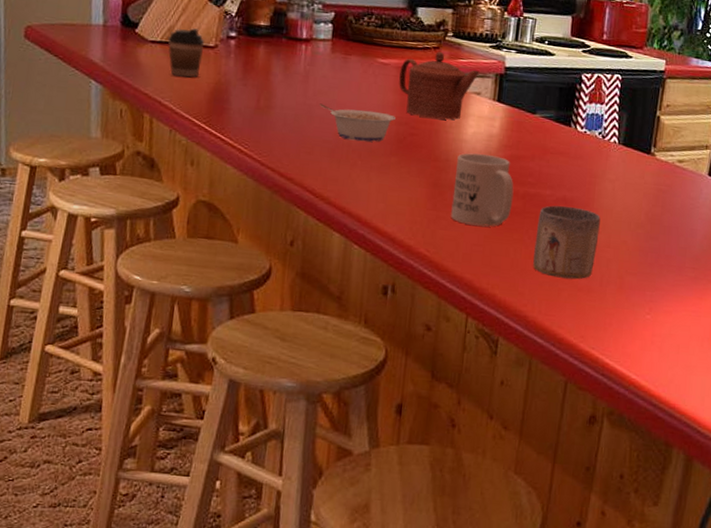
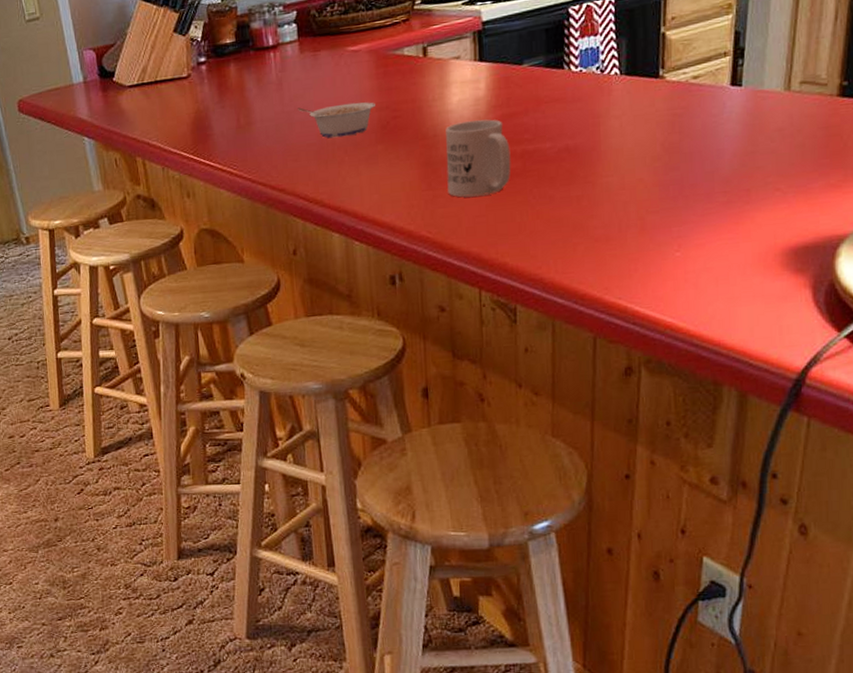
coffee cup: present [167,28,205,78] -> none [143,63,179,115]
teapot: present [399,51,479,120] -> none [372,22,455,98]
mug: present [533,205,600,280] -> none [541,154,611,233]

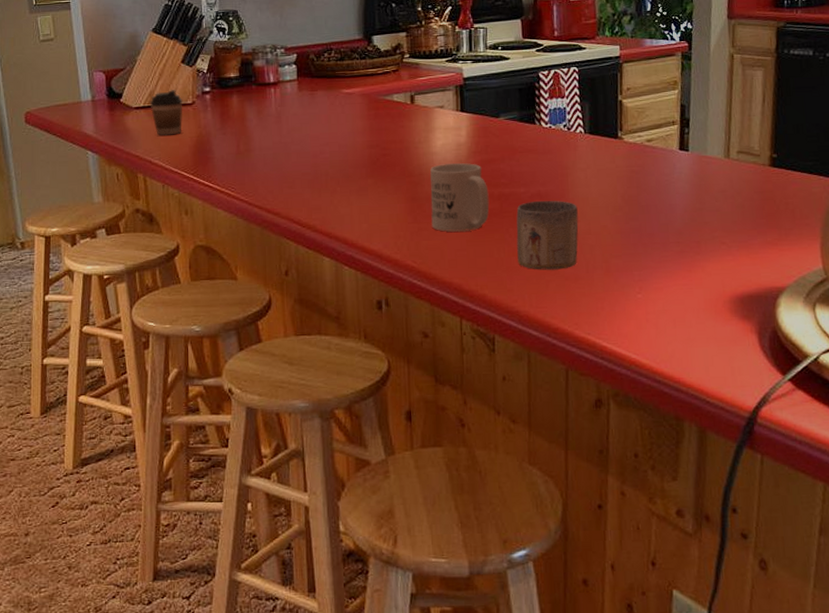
coffee cup: none [143,63,179,115] -> present [150,90,183,136]
legume: present [298,102,375,138] -> none [295,139,366,170]
mug: none [541,154,611,233] -> present [516,200,579,270]

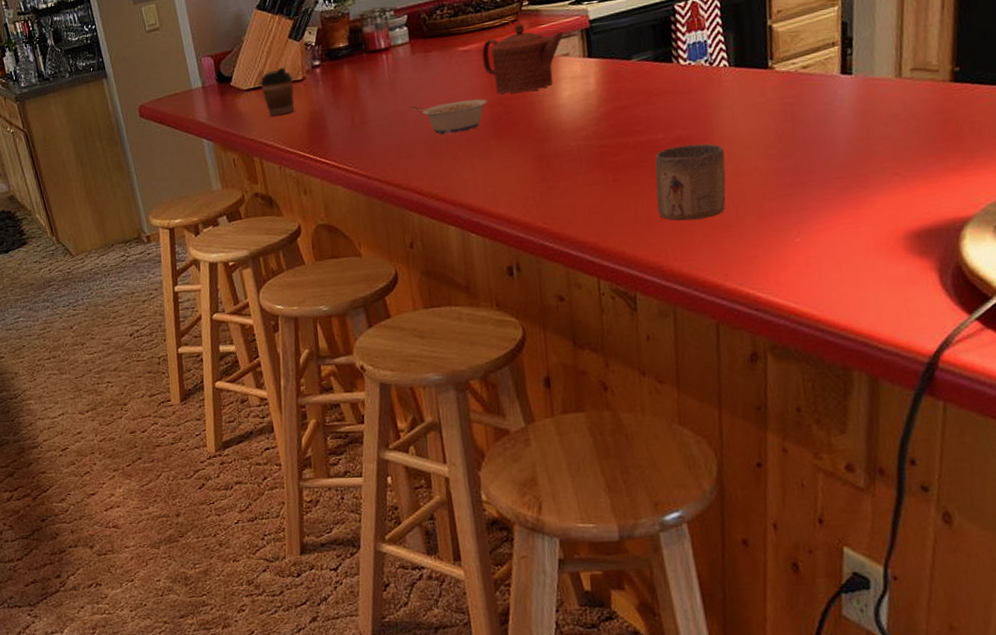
legume: none [295,139,366,170] -> present [411,99,487,135]
teapot: none [364,73,440,137] -> present [482,22,563,94]
mug: present [430,163,490,232] -> none [557,112,625,189]

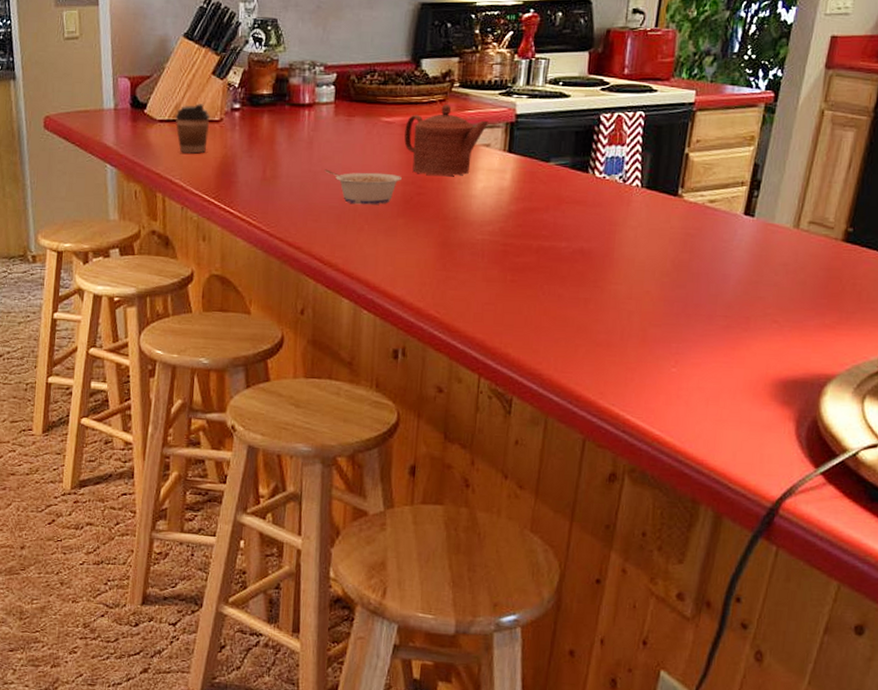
mug: present [655,143,726,221] -> none [548,257,621,334]

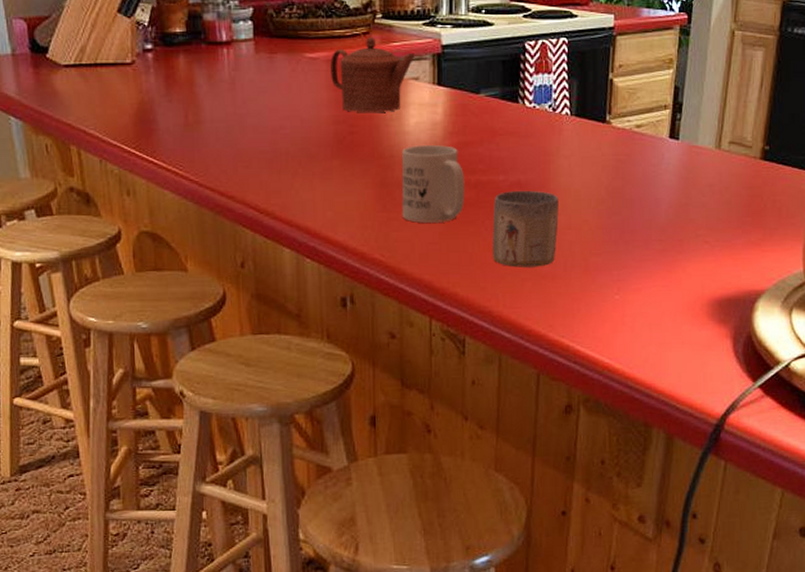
coffee cup: present [175,104,211,154] -> none [81,45,121,101]
legume: present [325,169,402,205] -> none [251,111,332,148]
mug: none [461,209,527,284] -> present [401,145,465,223]
mug: none [548,257,621,334] -> present [492,190,559,267]

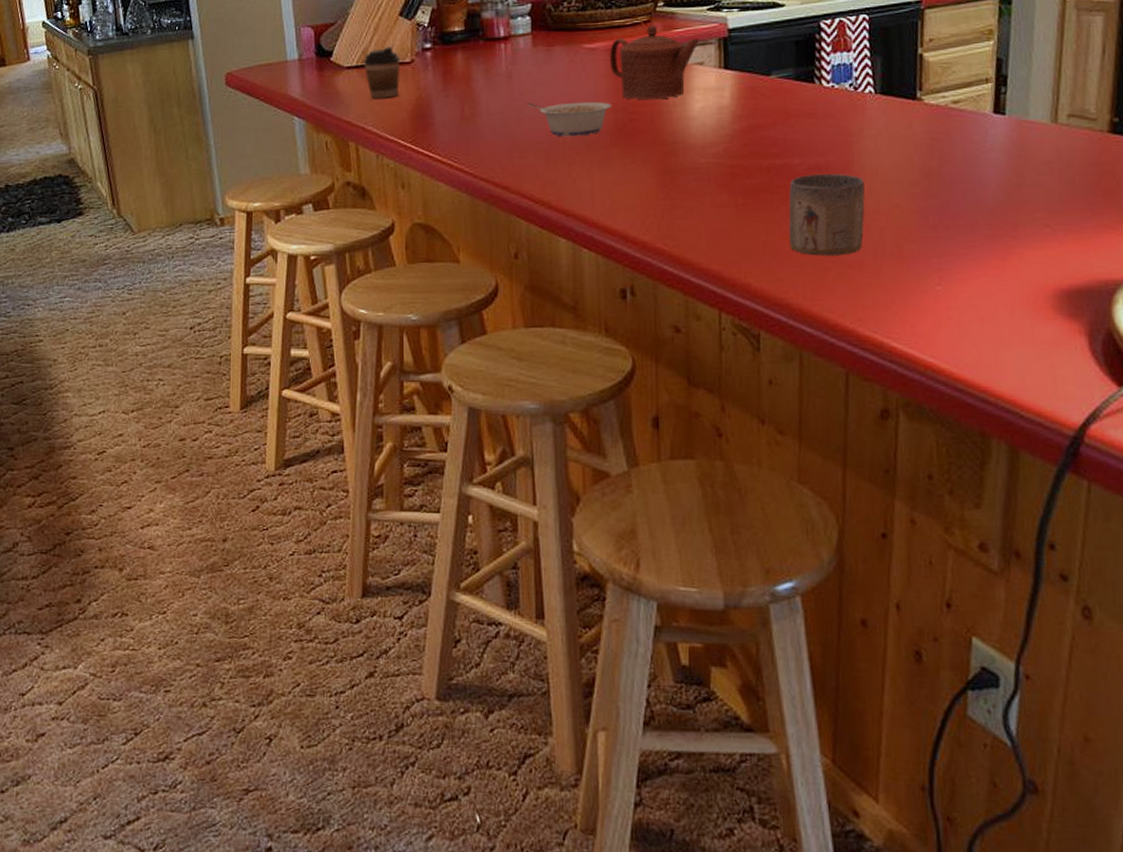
coffee cup: none [81,45,121,101] -> present [363,46,401,99]
legume: none [251,111,332,148] -> present [527,101,611,137]
mug: present [401,145,465,223] -> none [686,129,757,210]

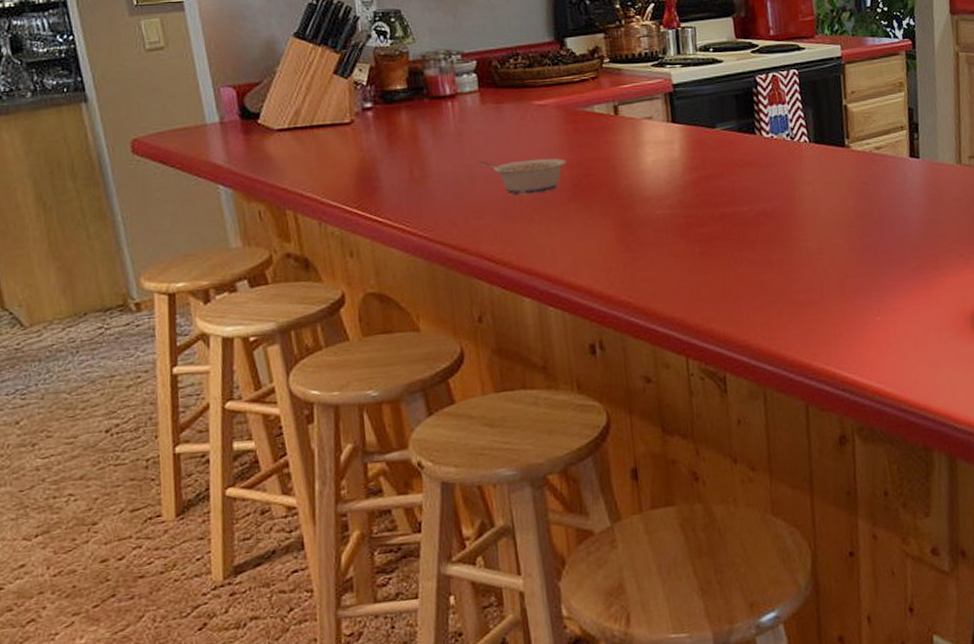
coffee cup: present [363,46,401,99] -> none [296,106,340,163]
teapot: present [610,24,699,100] -> none [560,80,646,155]
mug: present [788,173,865,256] -> none [741,218,811,297]

